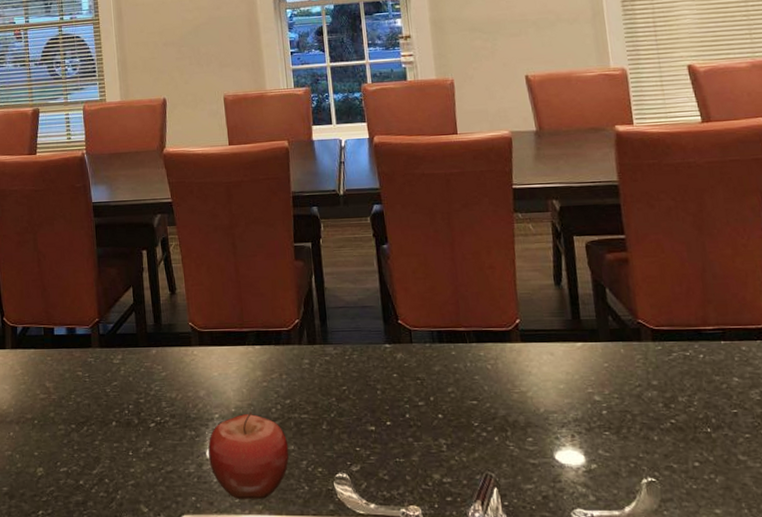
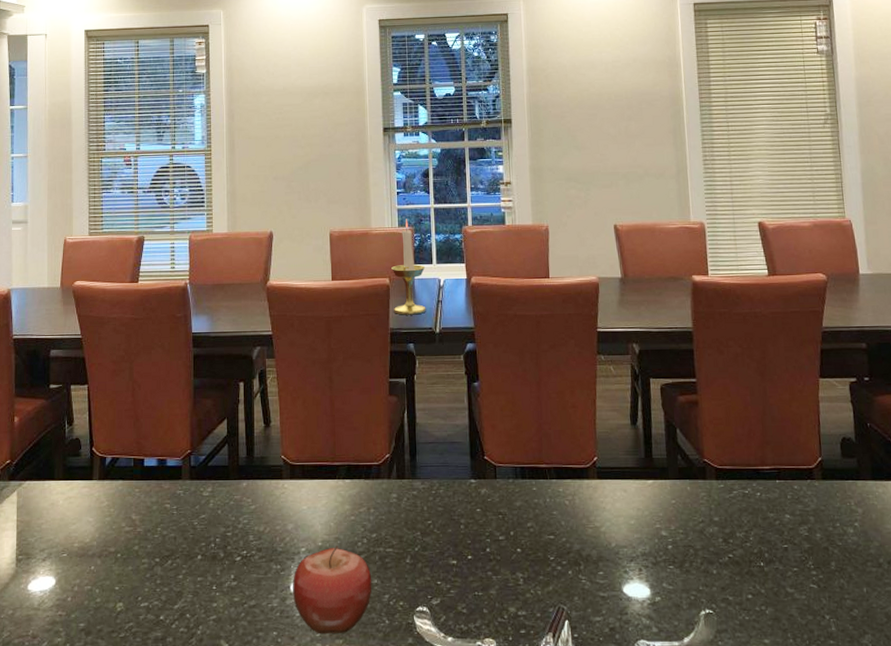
candlestick: none [290,79,328,178] -> present [391,219,426,315]

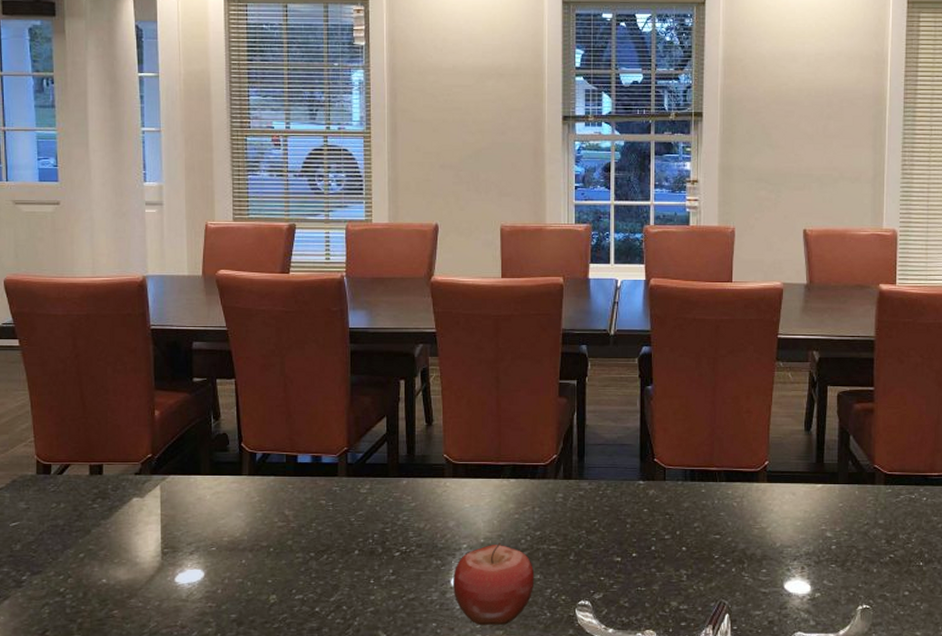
candlestick: present [391,219,426,315] -> none [566,215,603,316]

